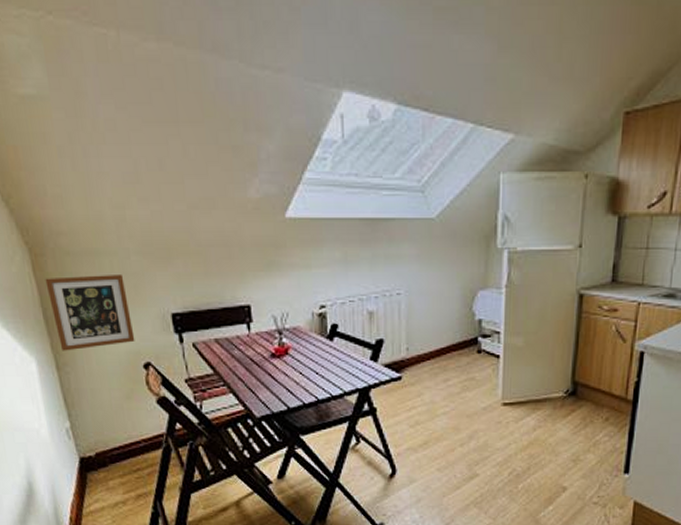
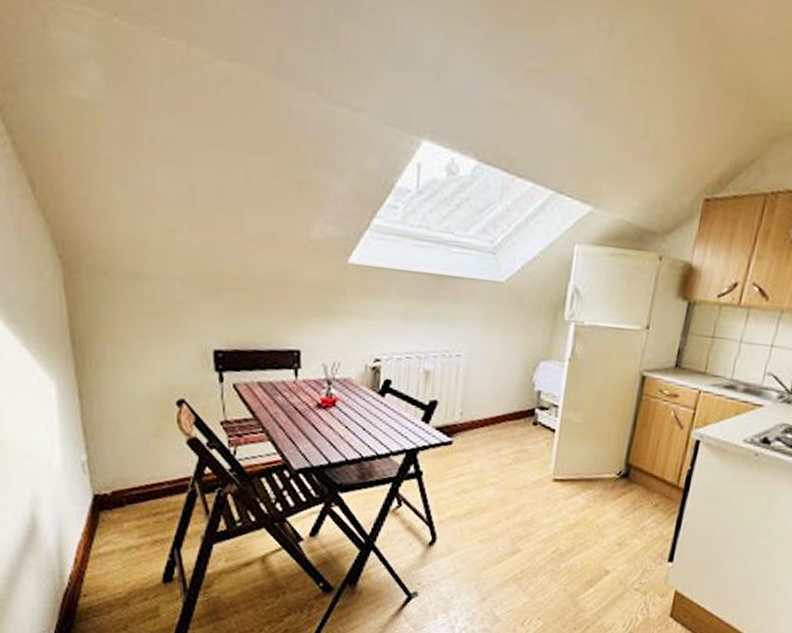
picture frame: present [45,273,135,351] -> none [77,297,170,379]

